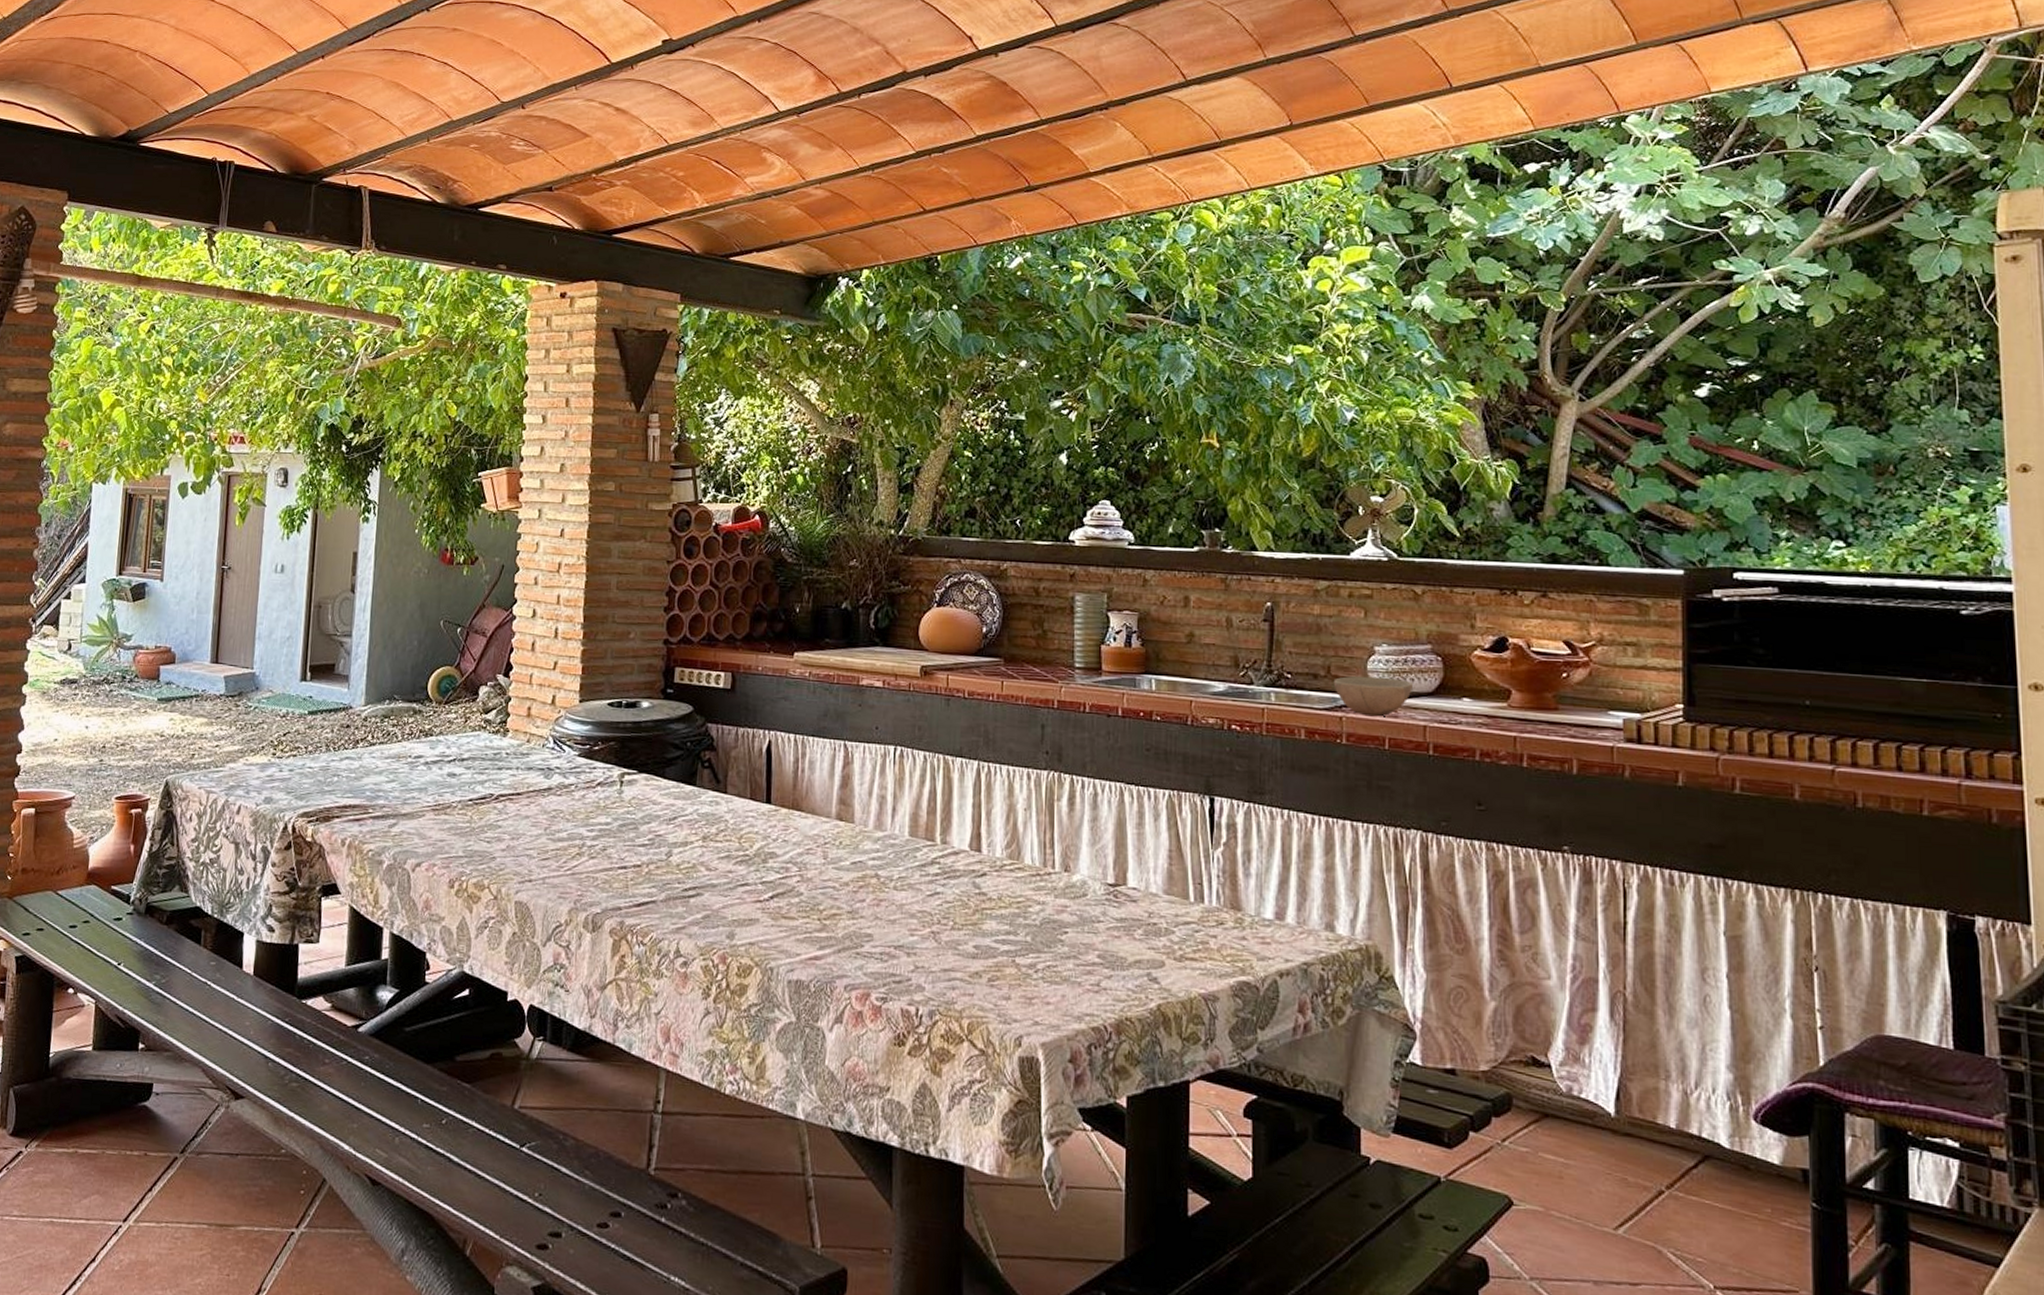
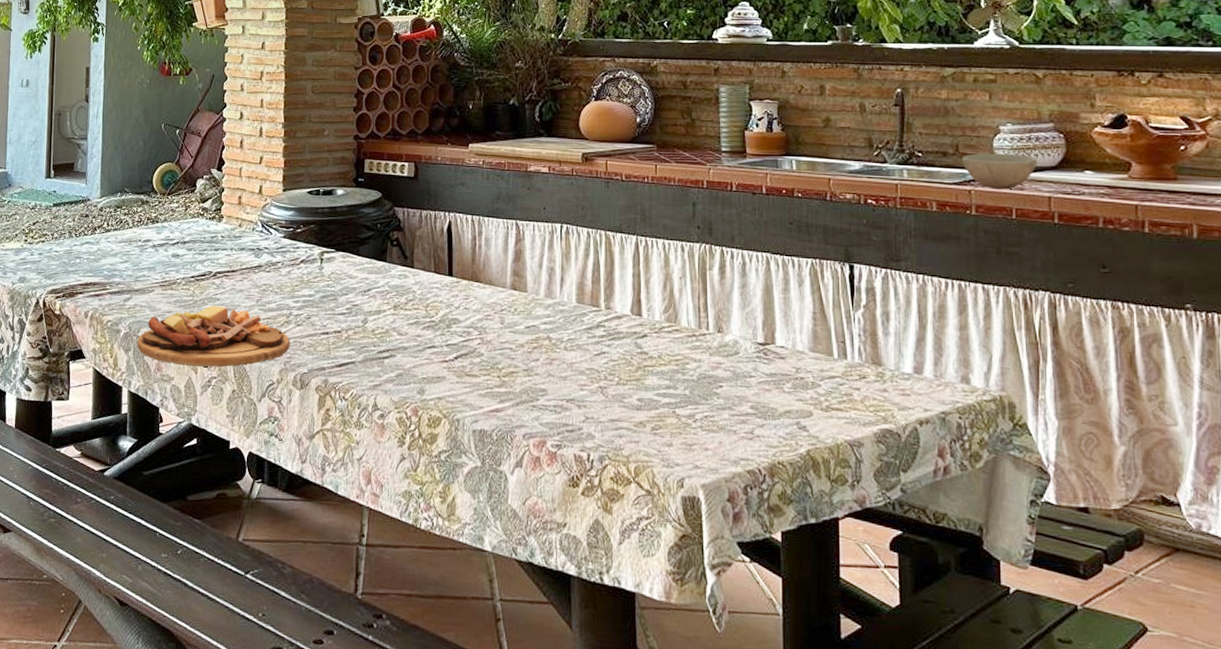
food platter: none [402,833,582,906] -> present [137,305,290,368]

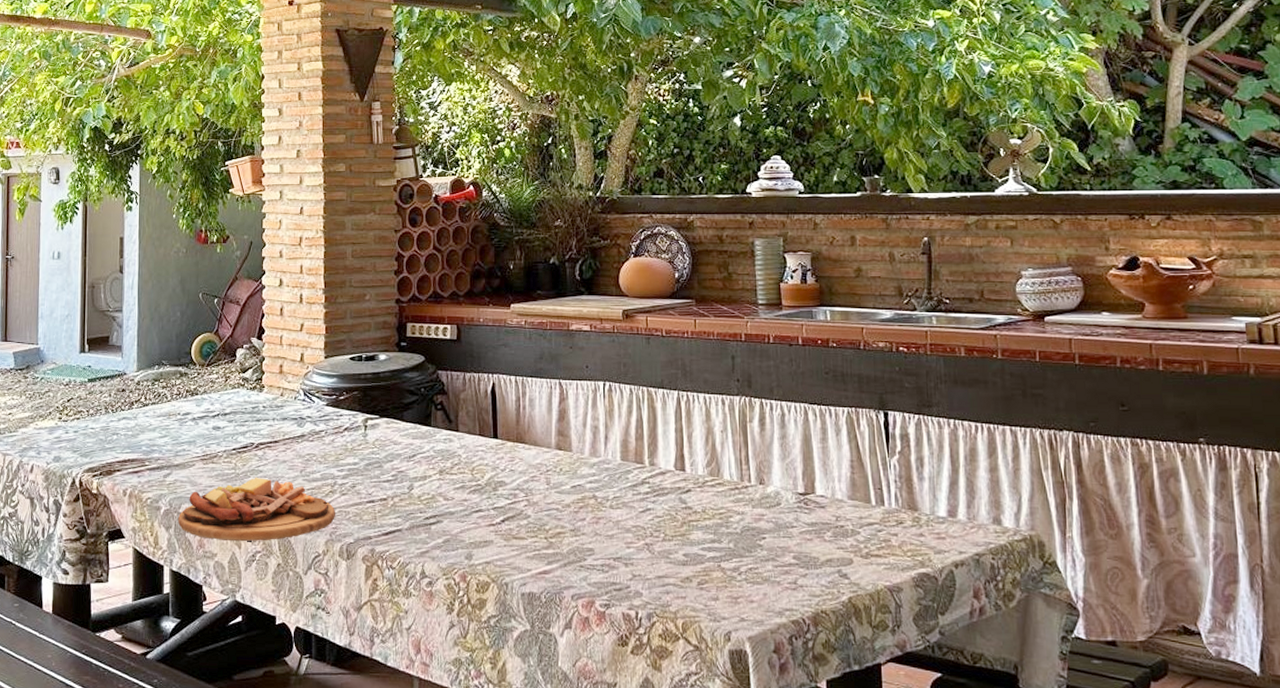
bowl: present [962,153,1037,190] -> none [987,298,1057,333]

